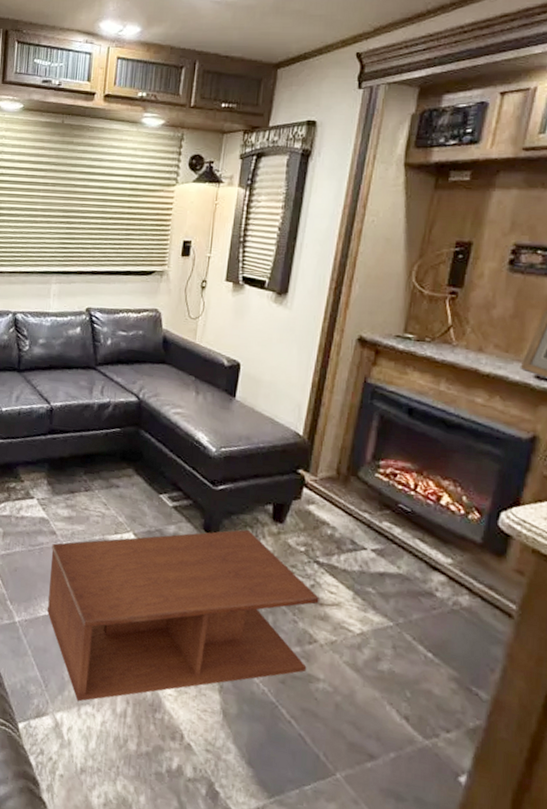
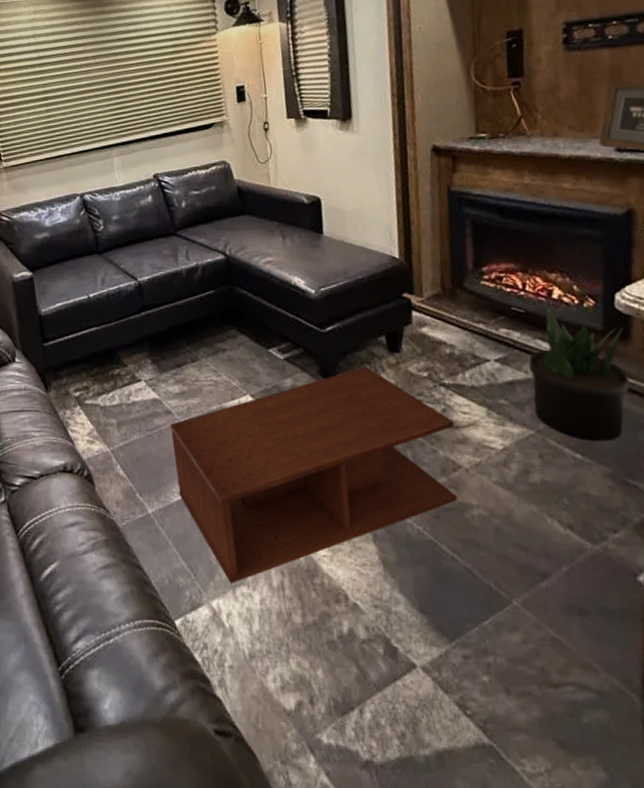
planter: none [398,505,501,648] -> present [528,301,630,442]

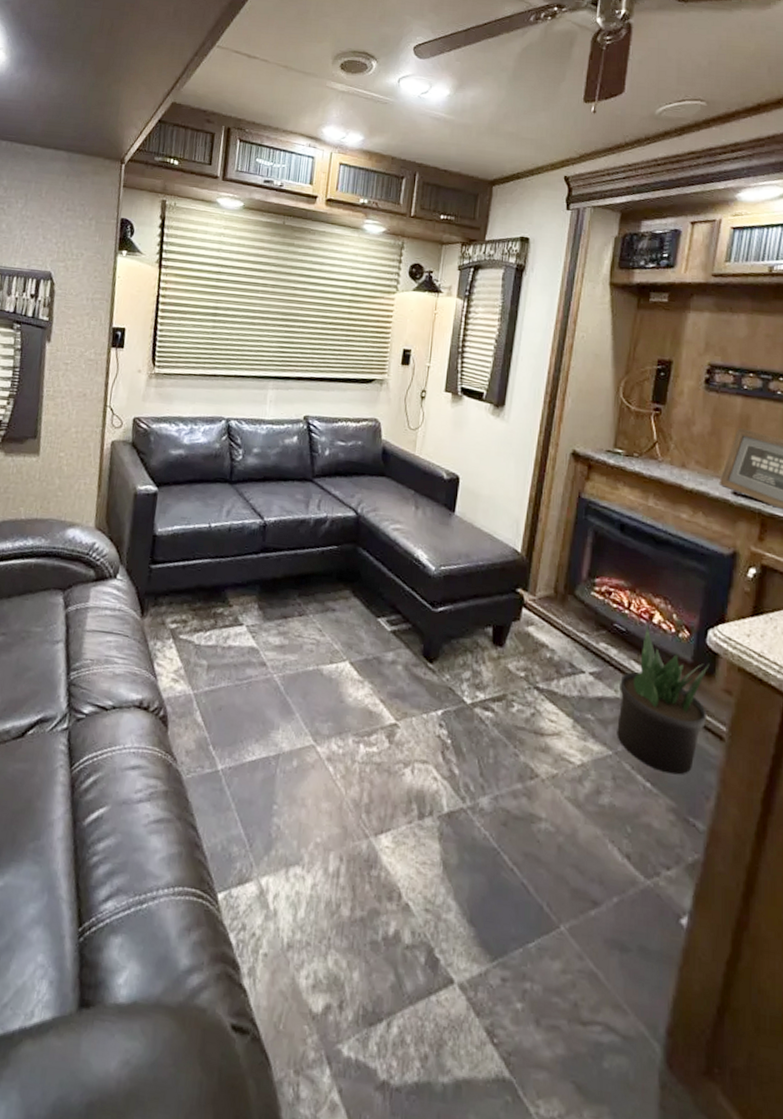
coffee table: present [170,366,458,584] -> none [253,654,540,862]

